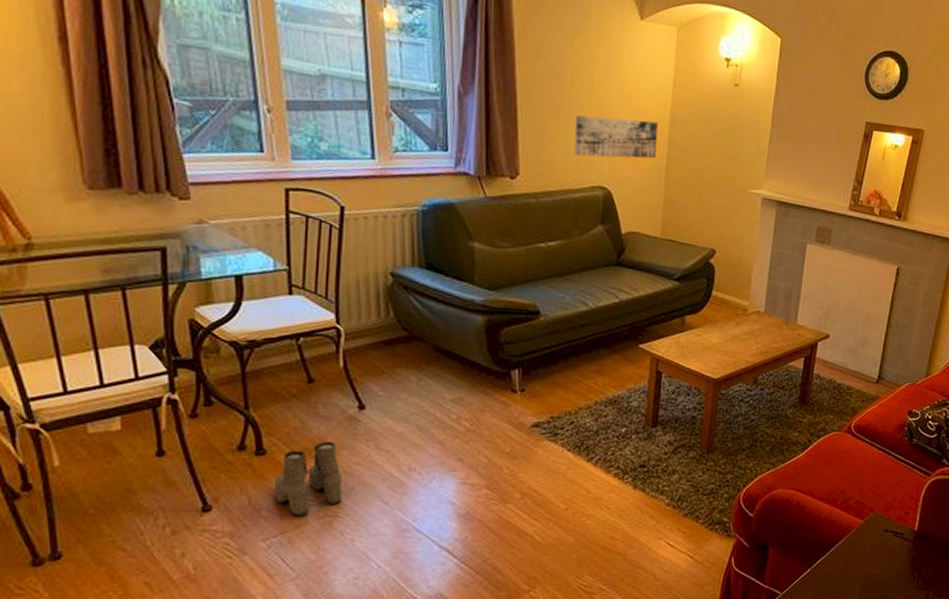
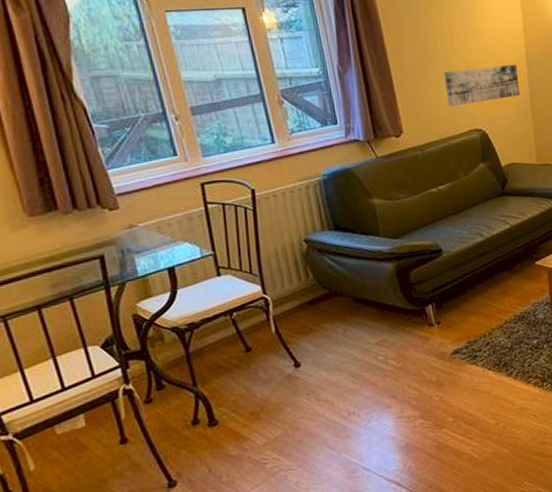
boots: present [273,441,343,516] -> none [229,401,292,476]

